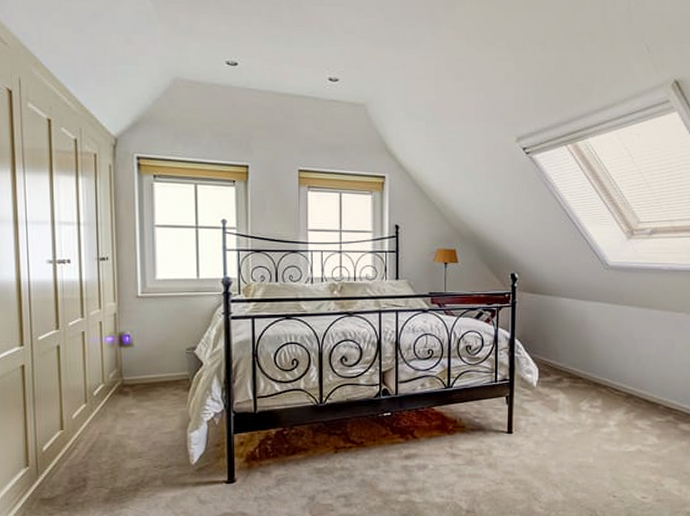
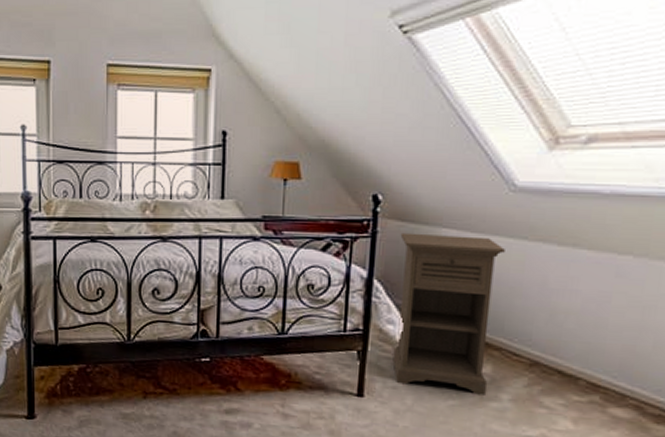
nightstand: none [532,302,604,424] -> present [392,232,505,395]

